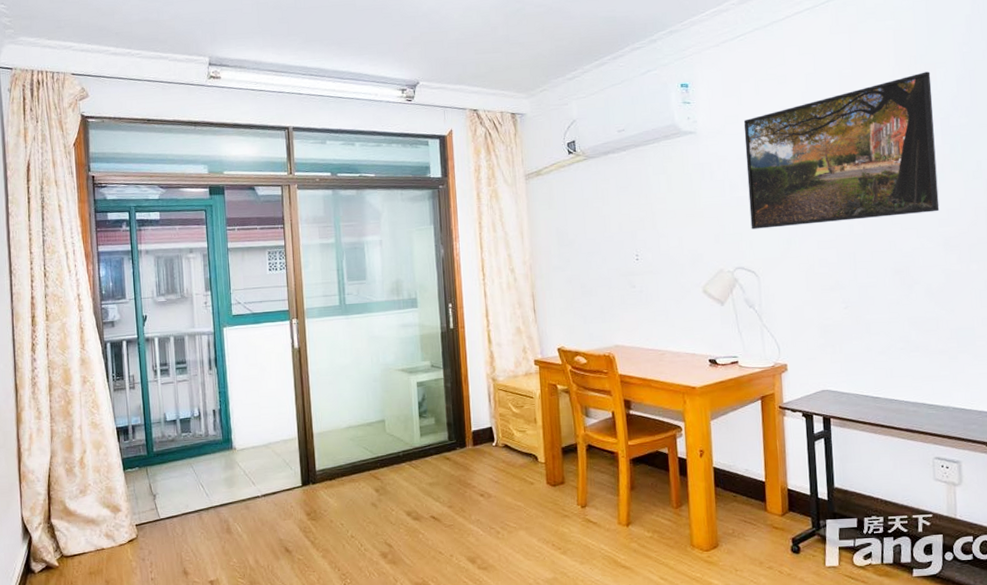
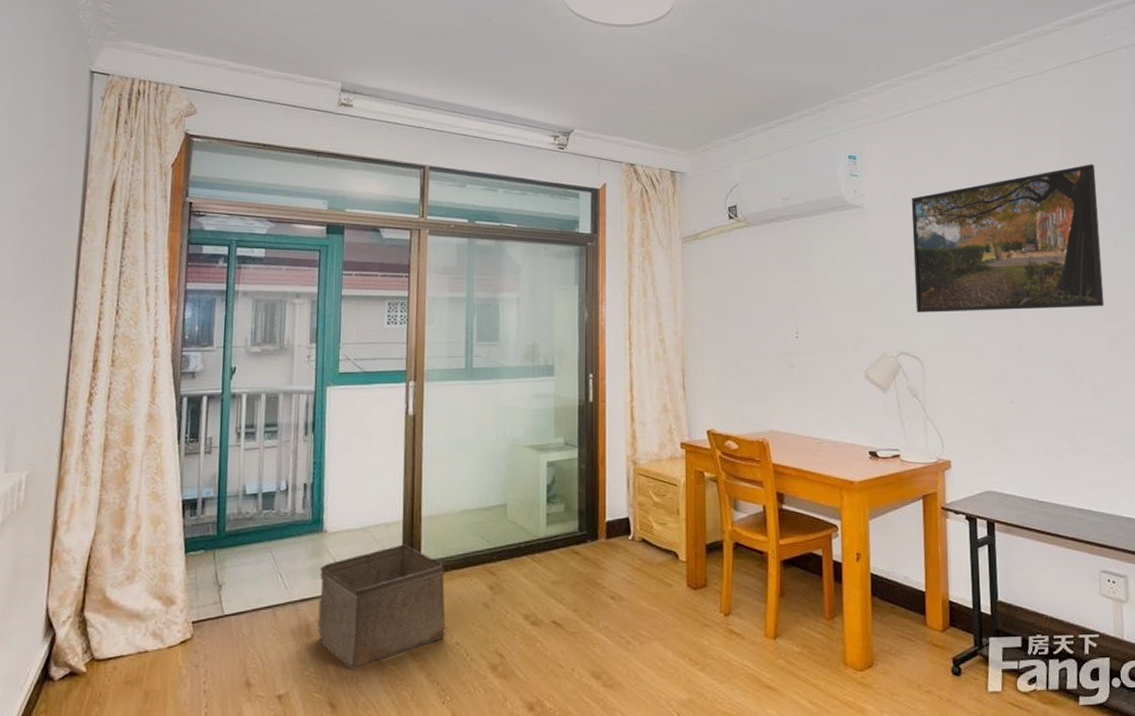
storage bin: none [233,456,342,559] -> present [318,544,446,669]

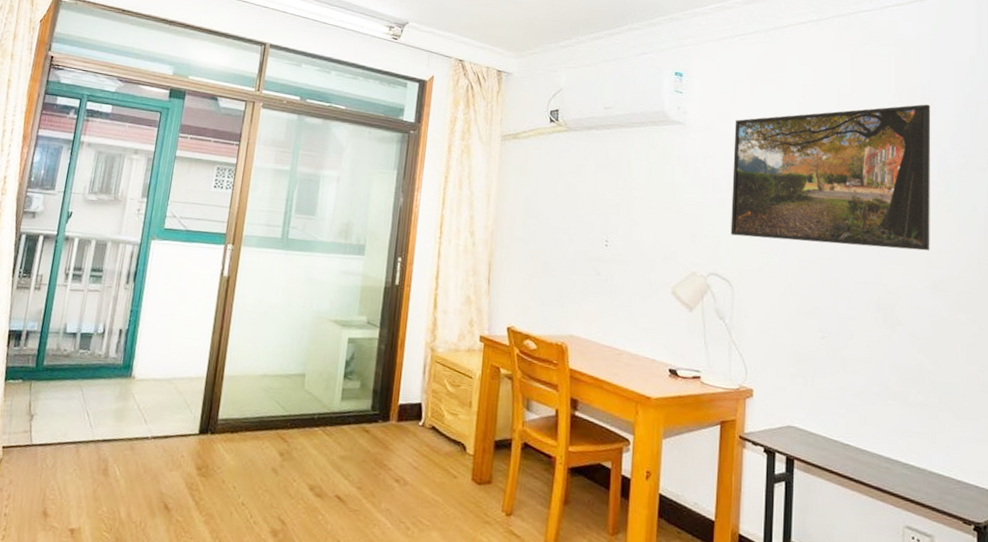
storage bin: present [318,544,446,669] -> none [115,399,240,515]

